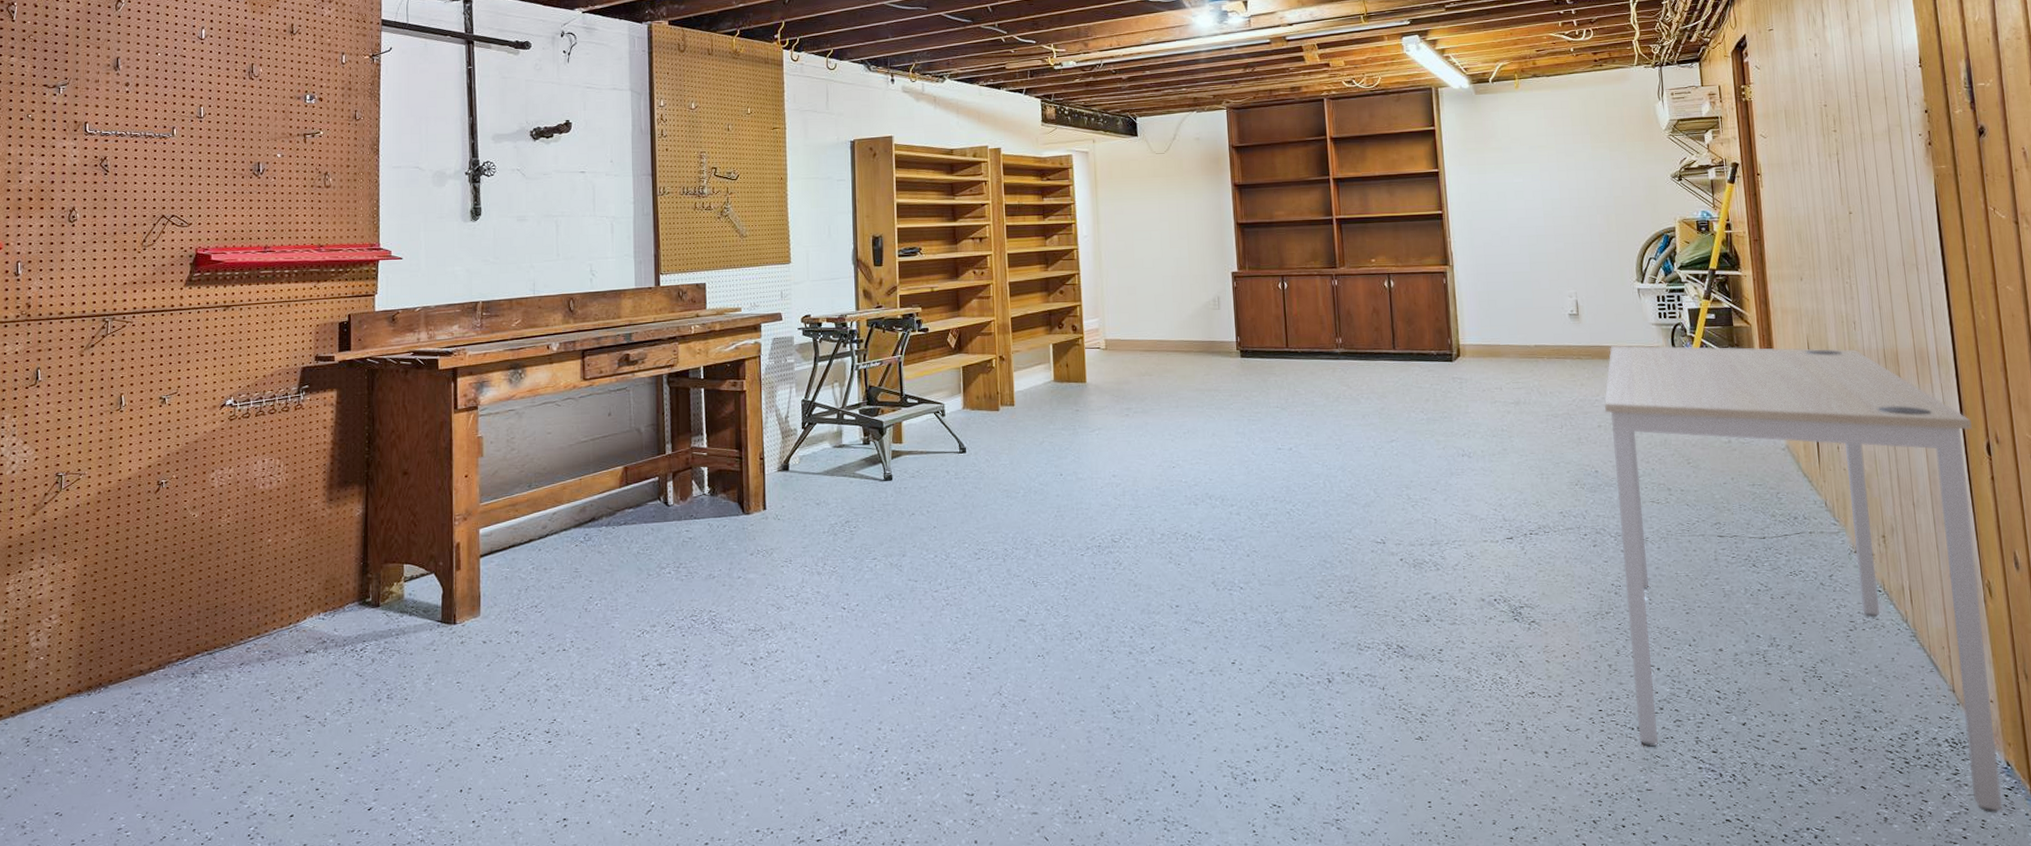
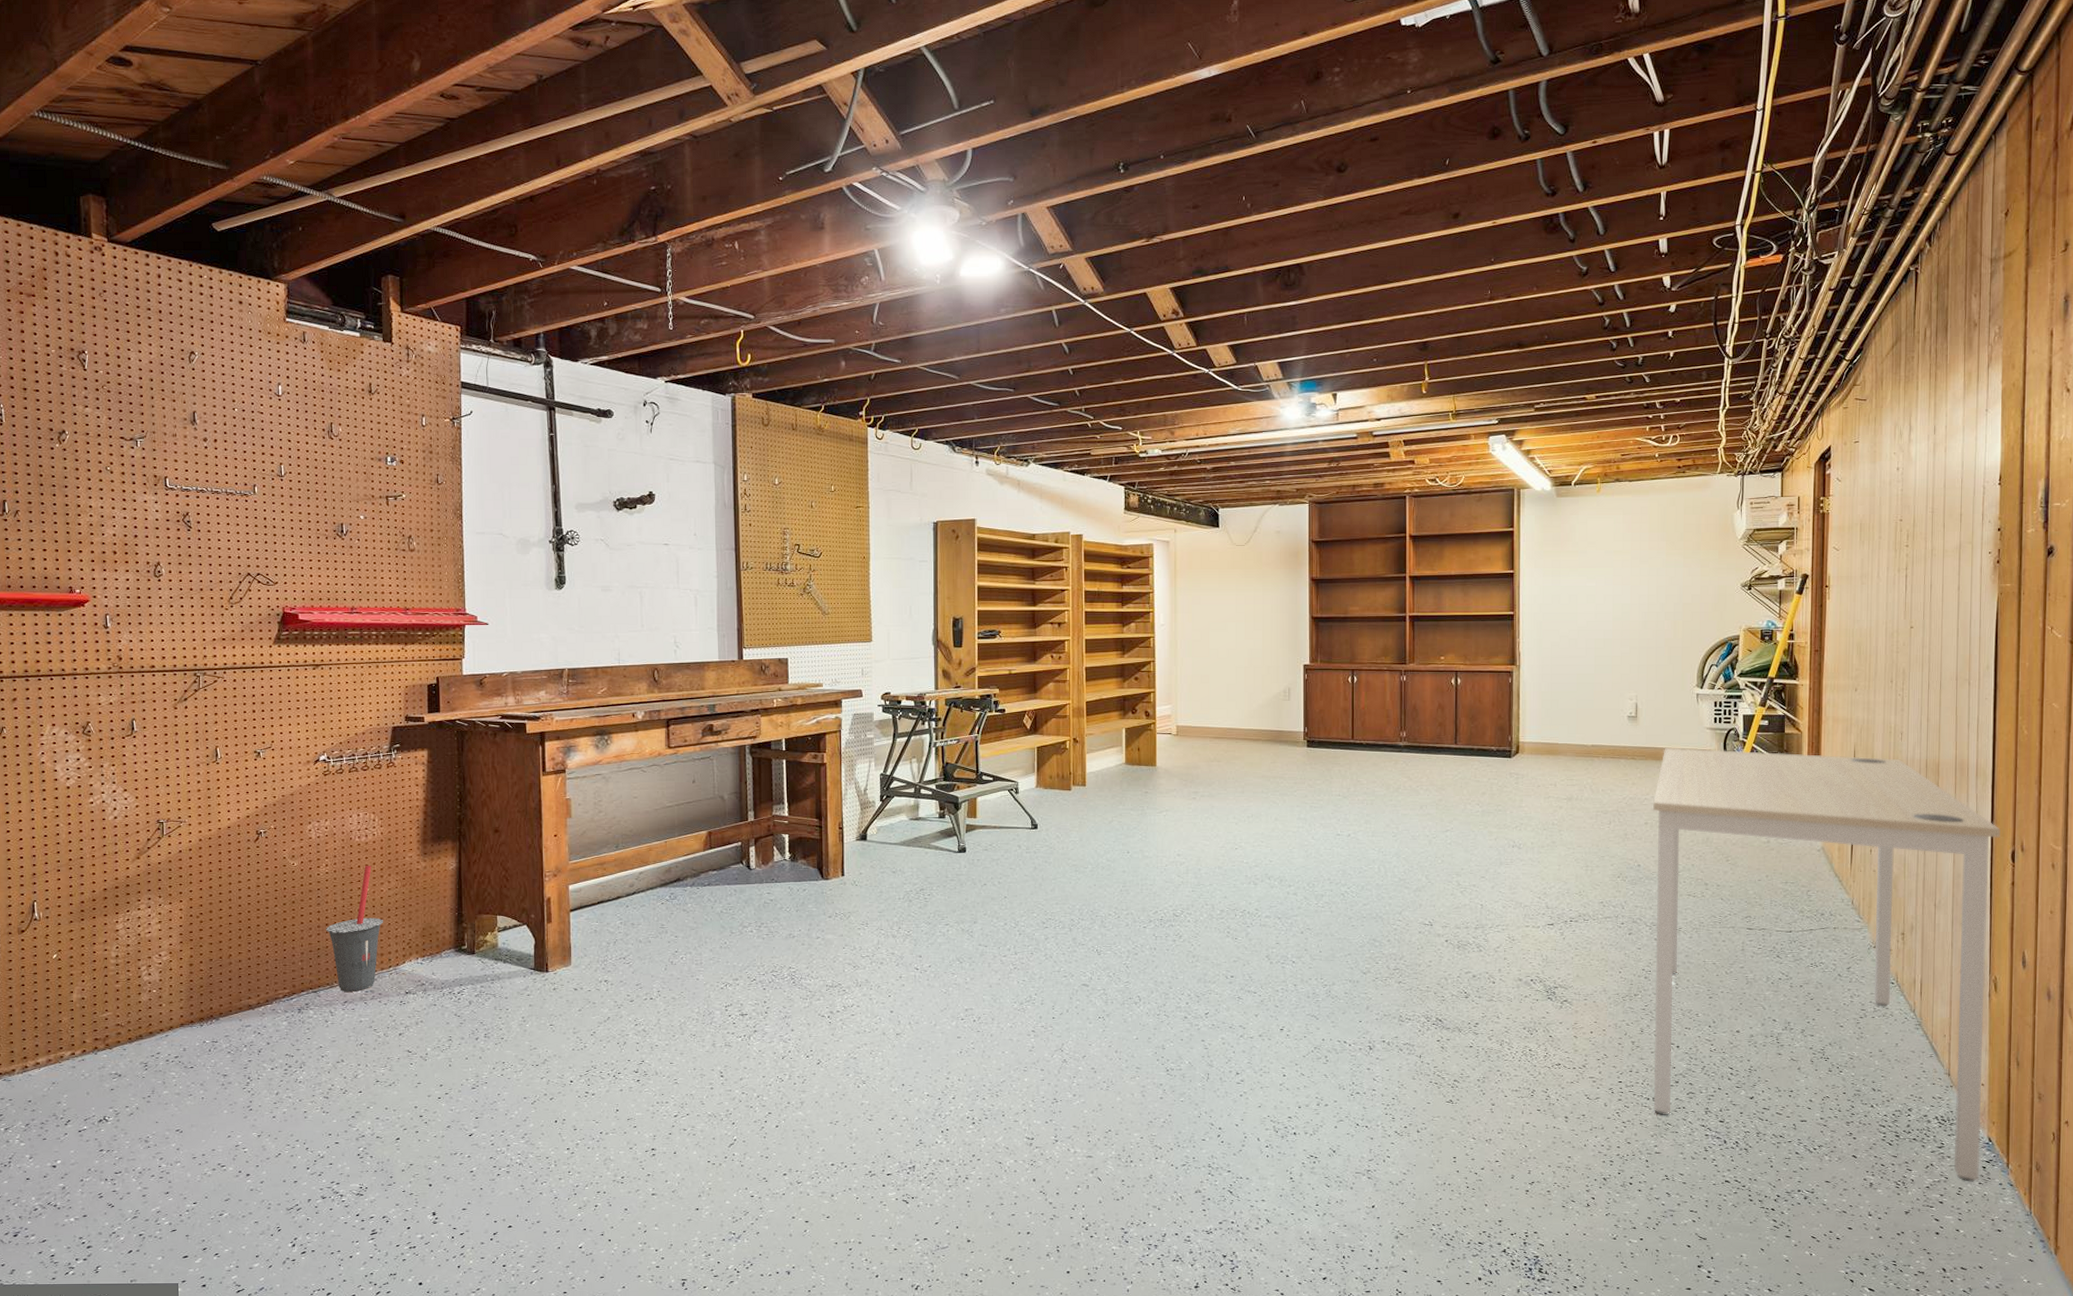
beverage cup: none [225,515,286,653] -> present [326,866,384,992]

